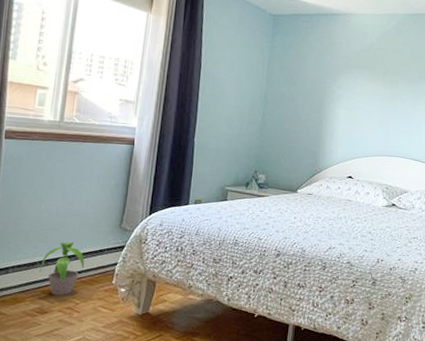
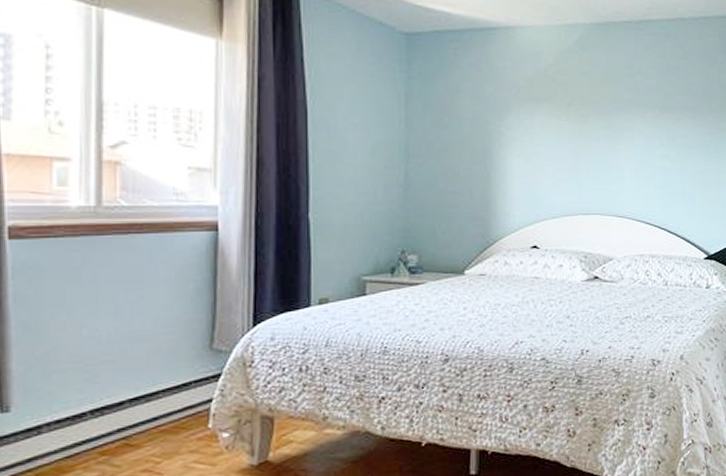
potted plant: present [39,241,85,296] -> none [91,377,163,456]

